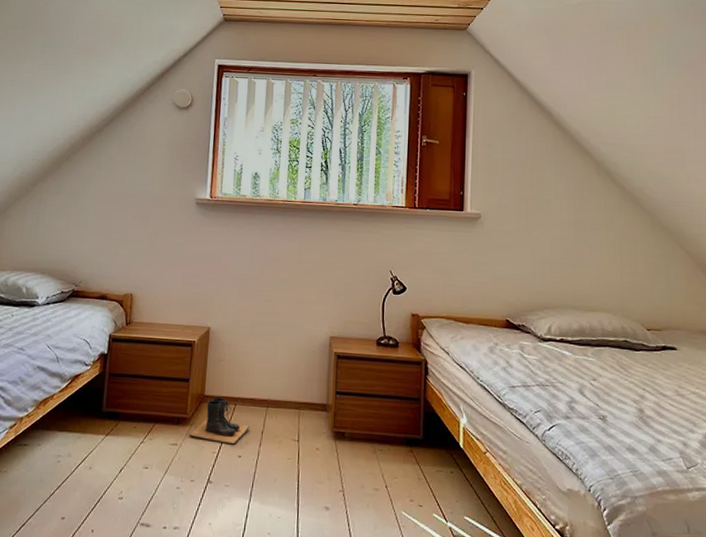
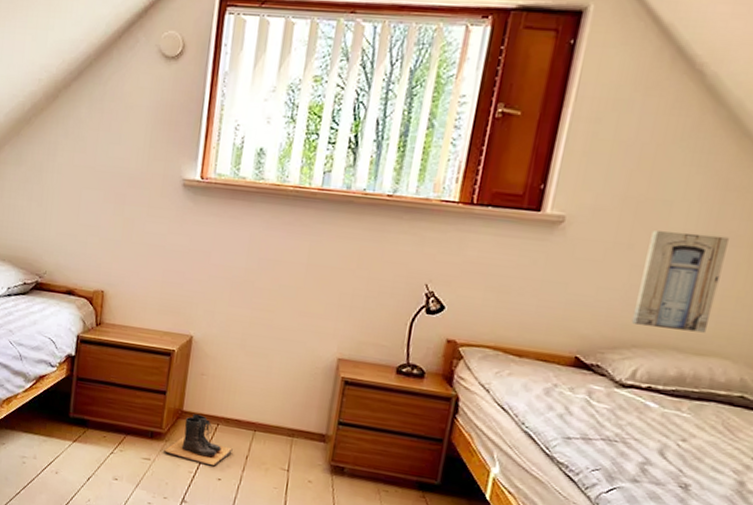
wall art: none [540,221,592,294] -> present [631,230,729,333]

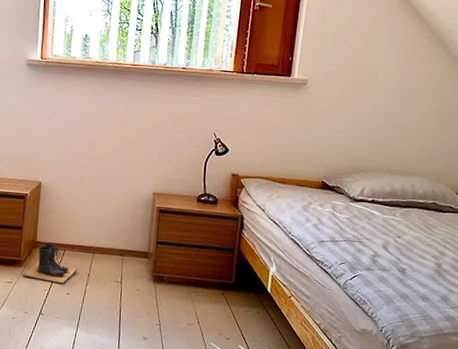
wall art: present [631,230,729,333] -> none [357,88,416,159]

